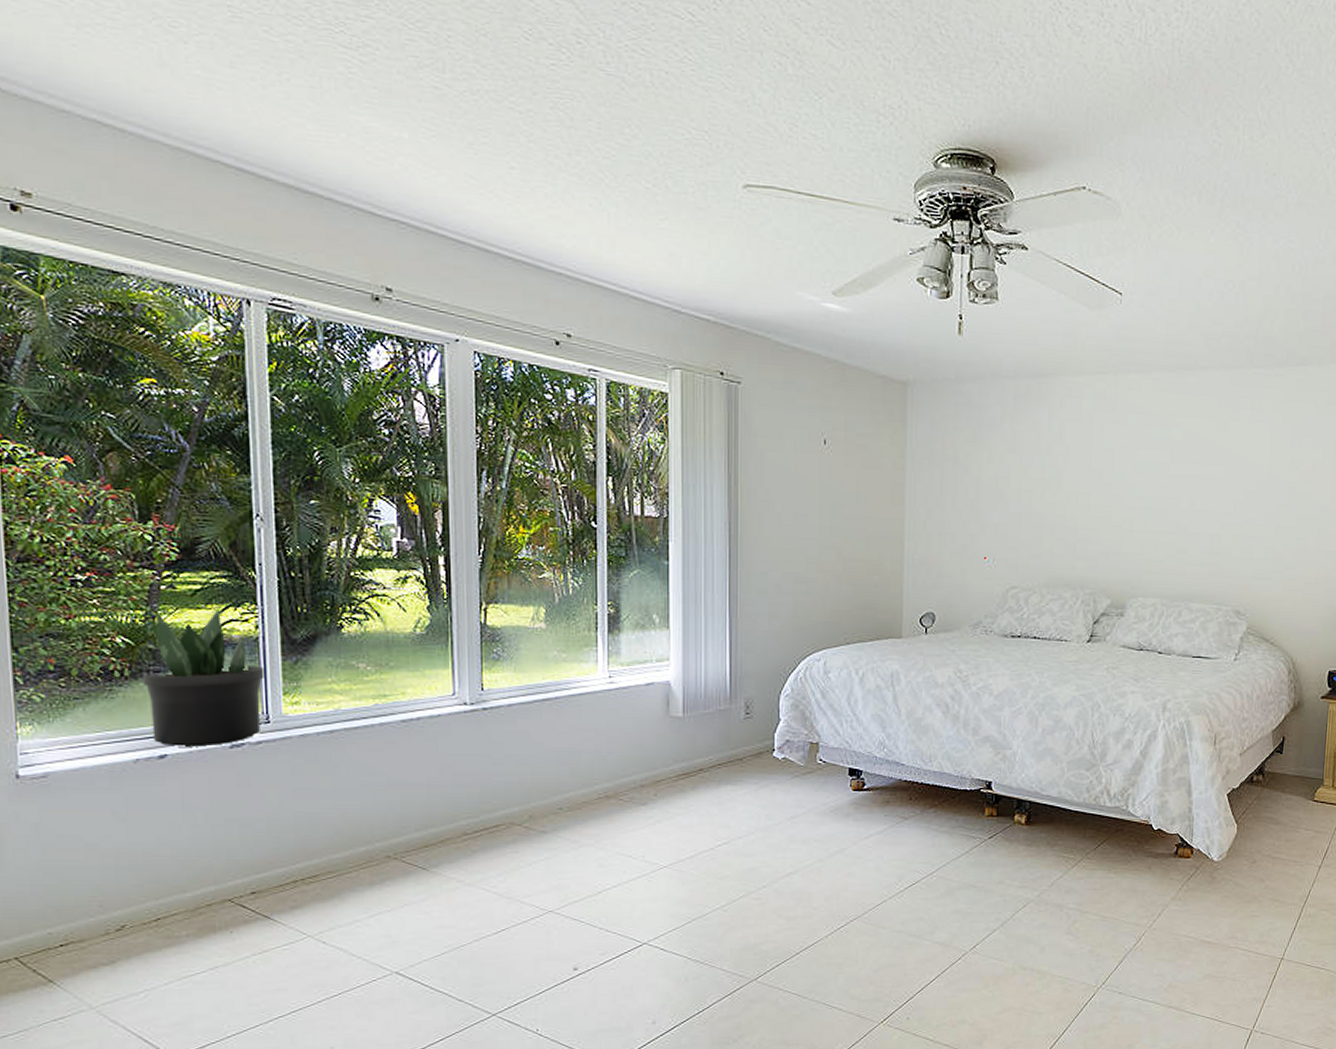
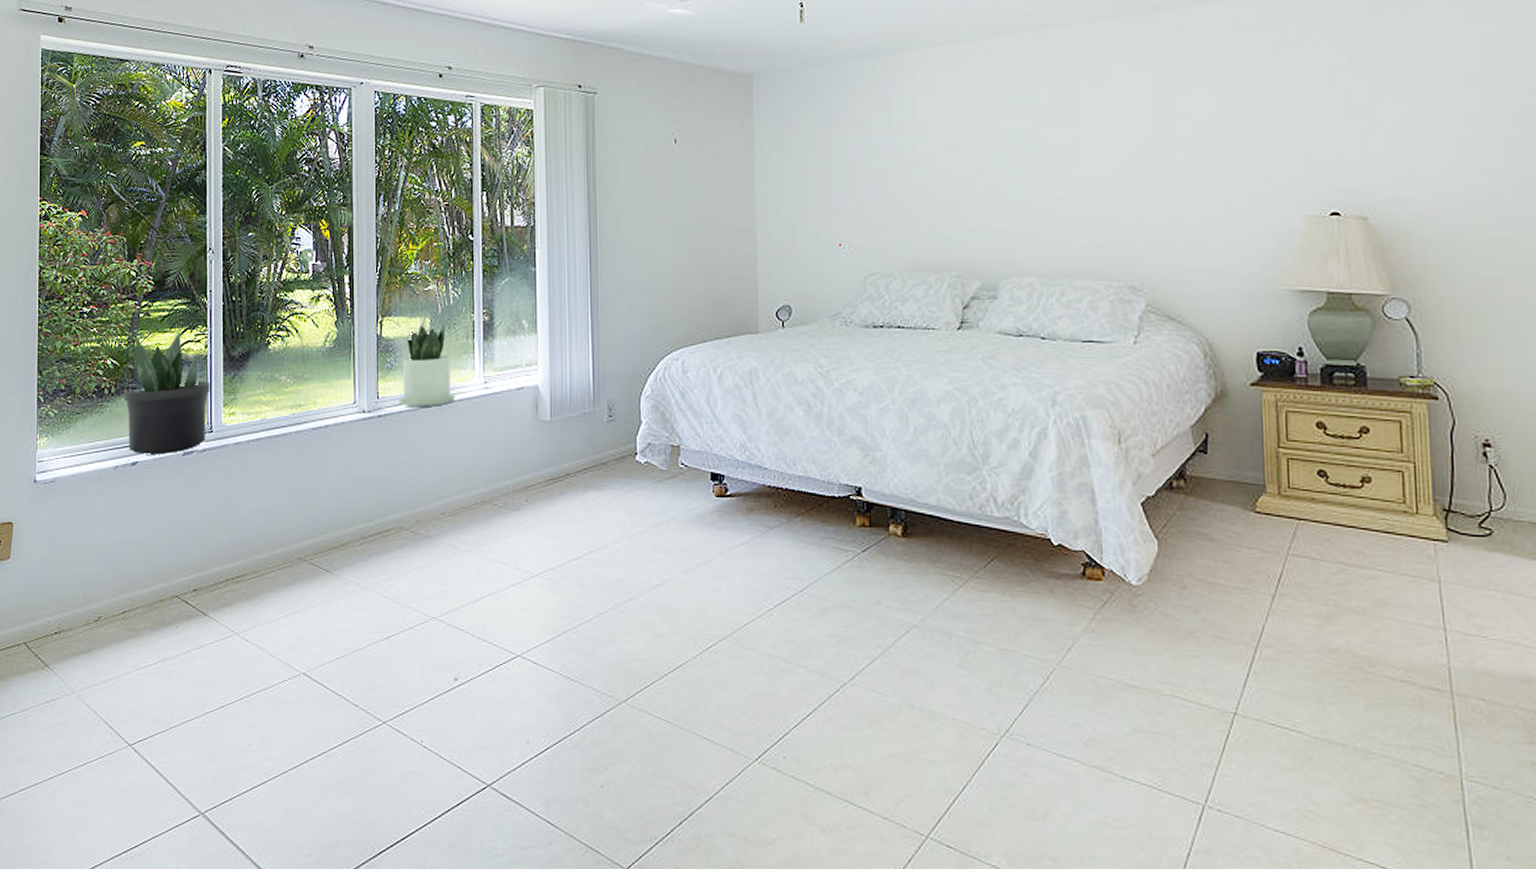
planter: none [506,612,576,701] -> present [397,321,456,408]

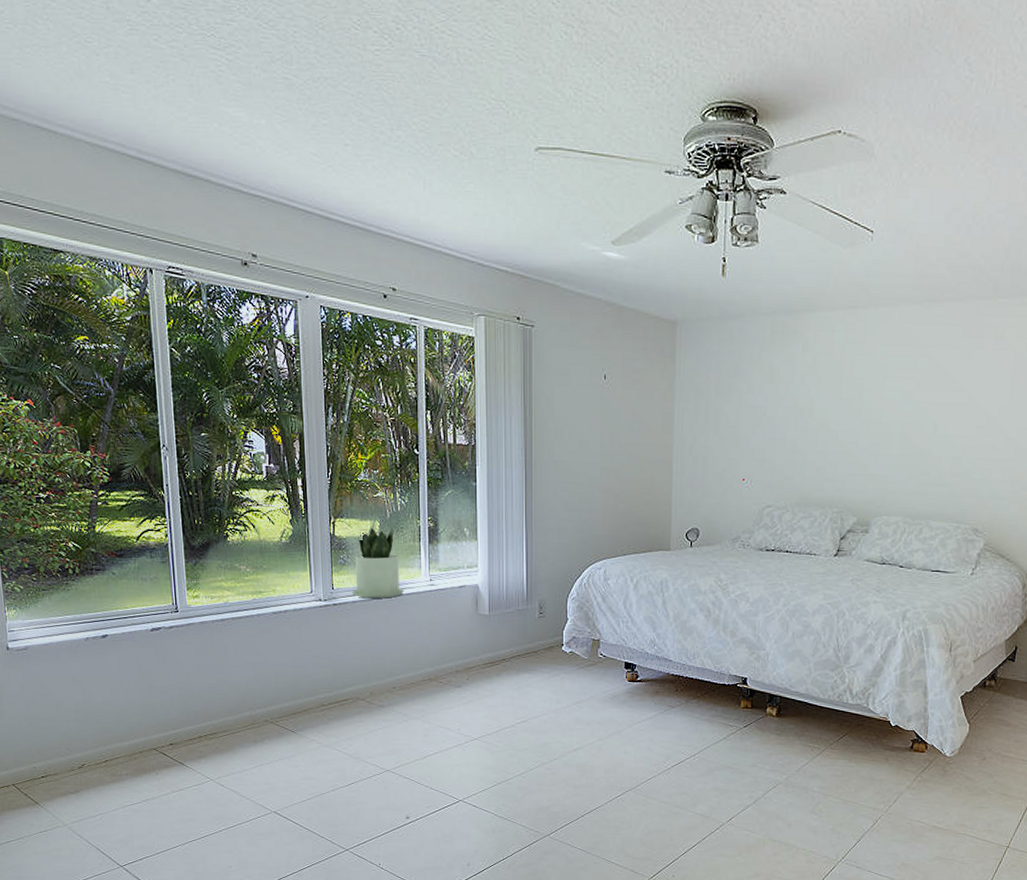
planter: present [123,333,210,455] -> none [88,522,173,630]

